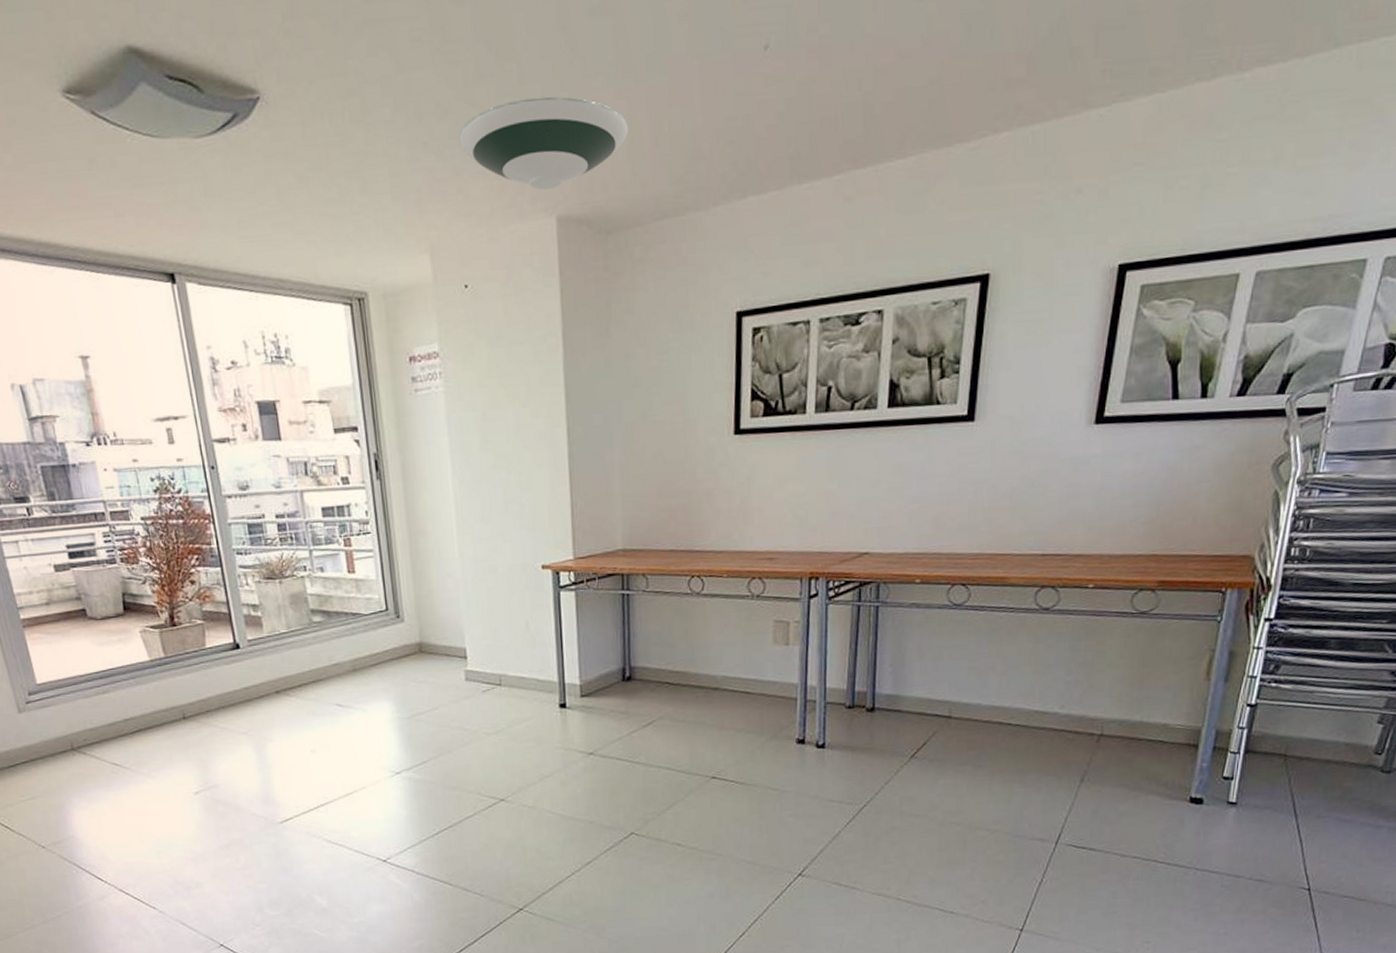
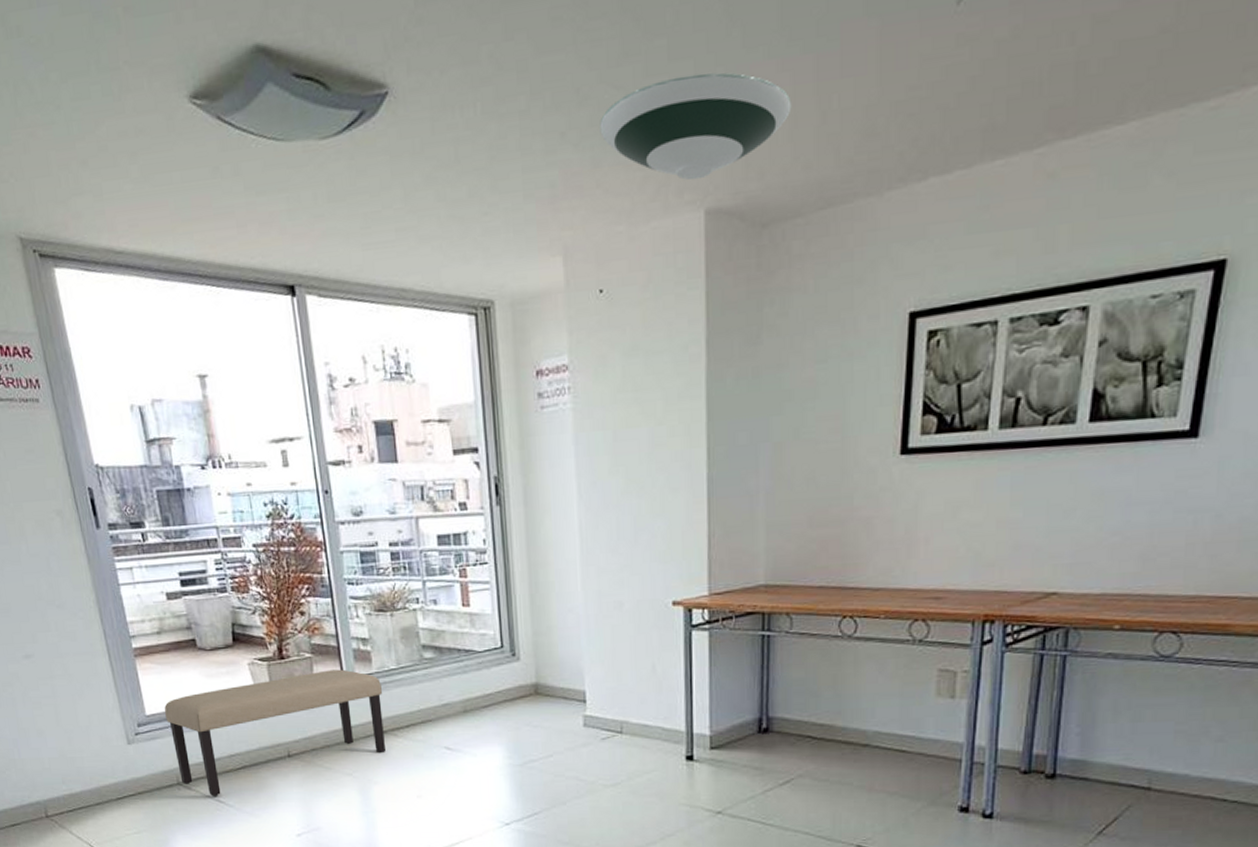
bench: none [56,634,280,760] -> present [164,669,387,796]

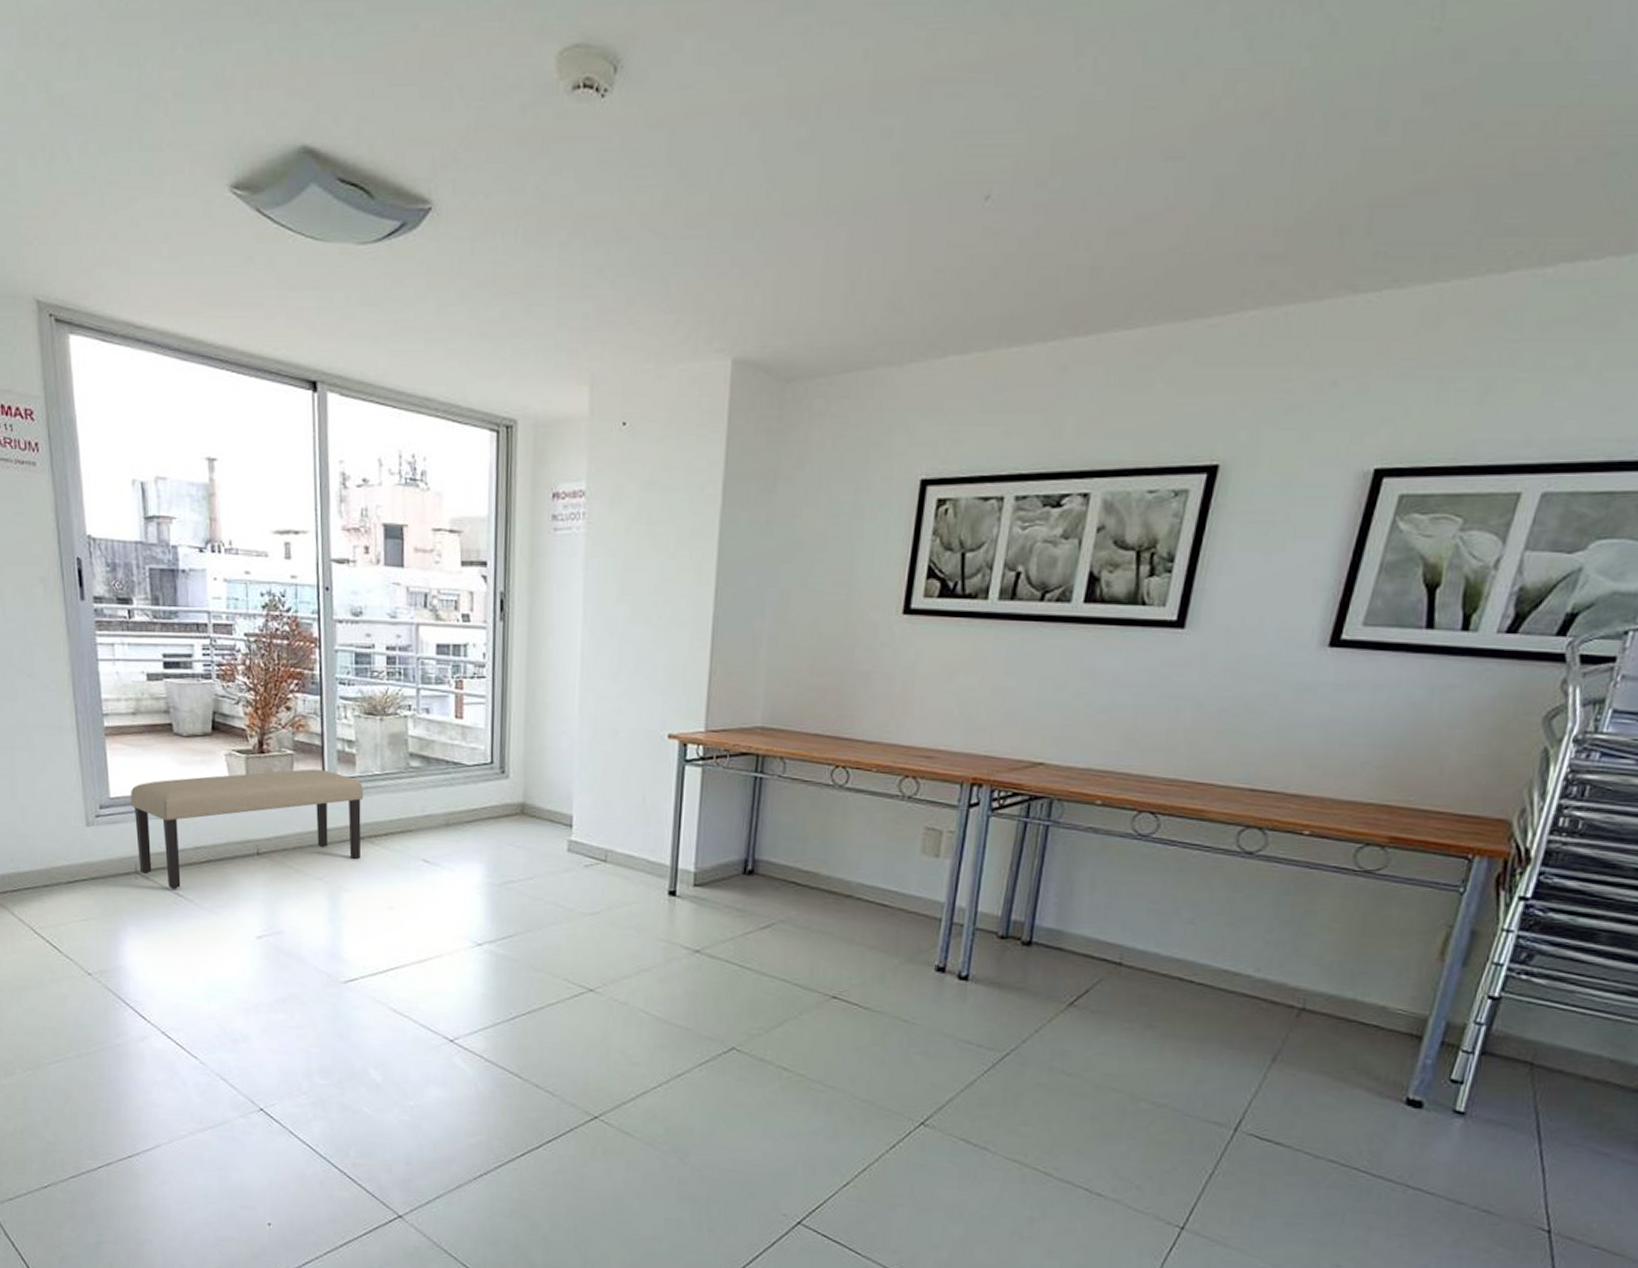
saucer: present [599,72,792,181] -> none [637,231,824,330]

